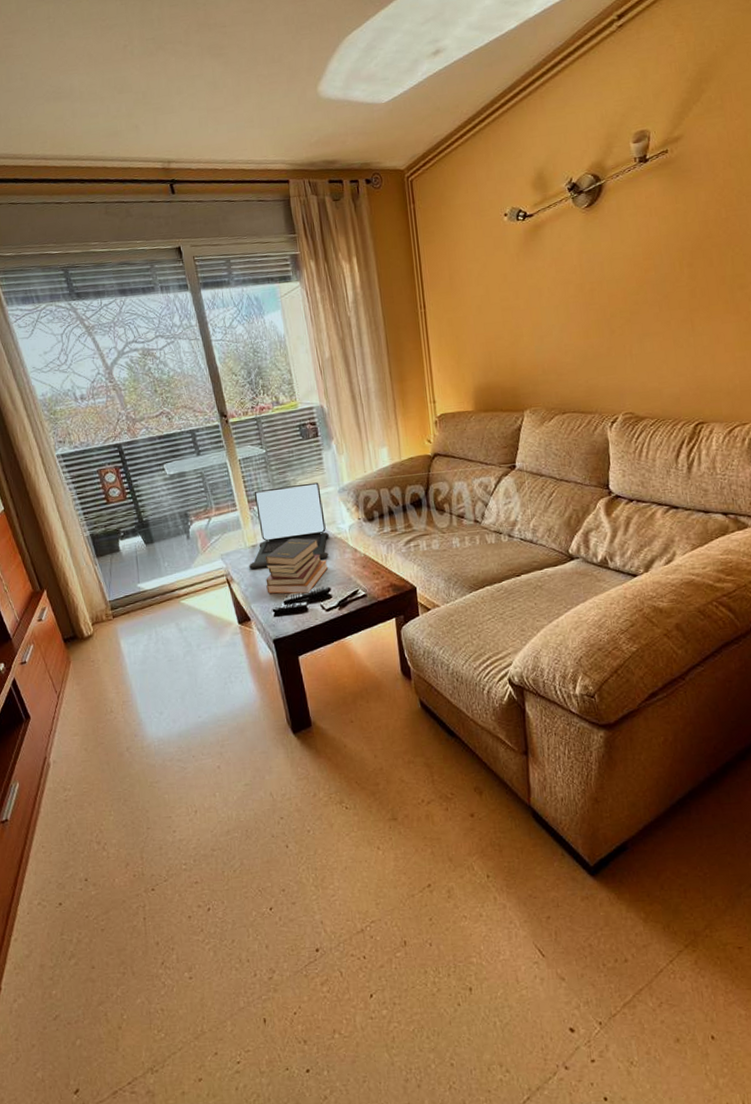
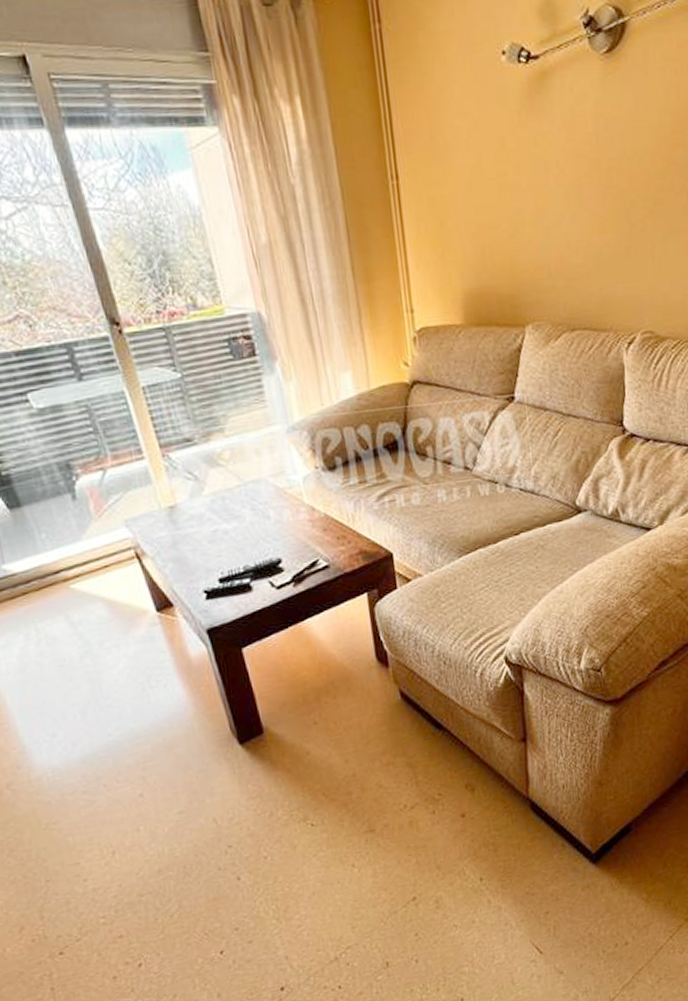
laptop: present [249,482,329,569] -> none [166,419,277,538]
books: present [265,538,329,594] -> none [188,494,278,570]

